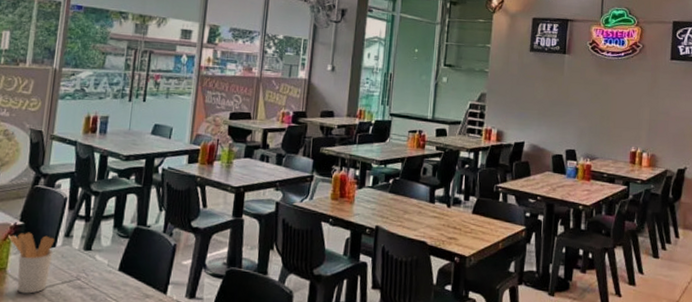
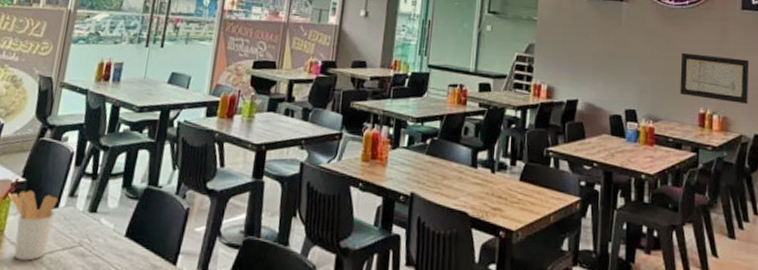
wall art: none [614,98,676,143] -> present [680,52,750,104]

